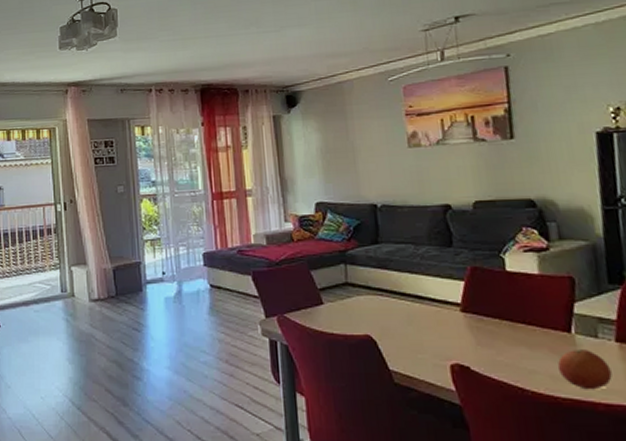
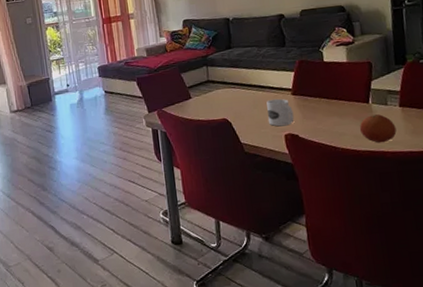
mug: none [425,315,464,353] -> present [266,98,294,127]

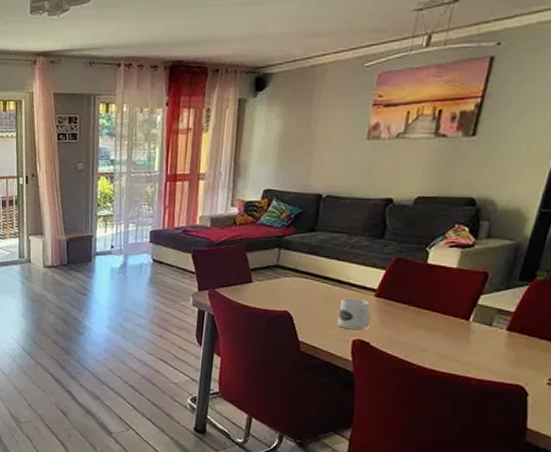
fruit: present [359,114,397,143] -> none [446,334,494,368]

